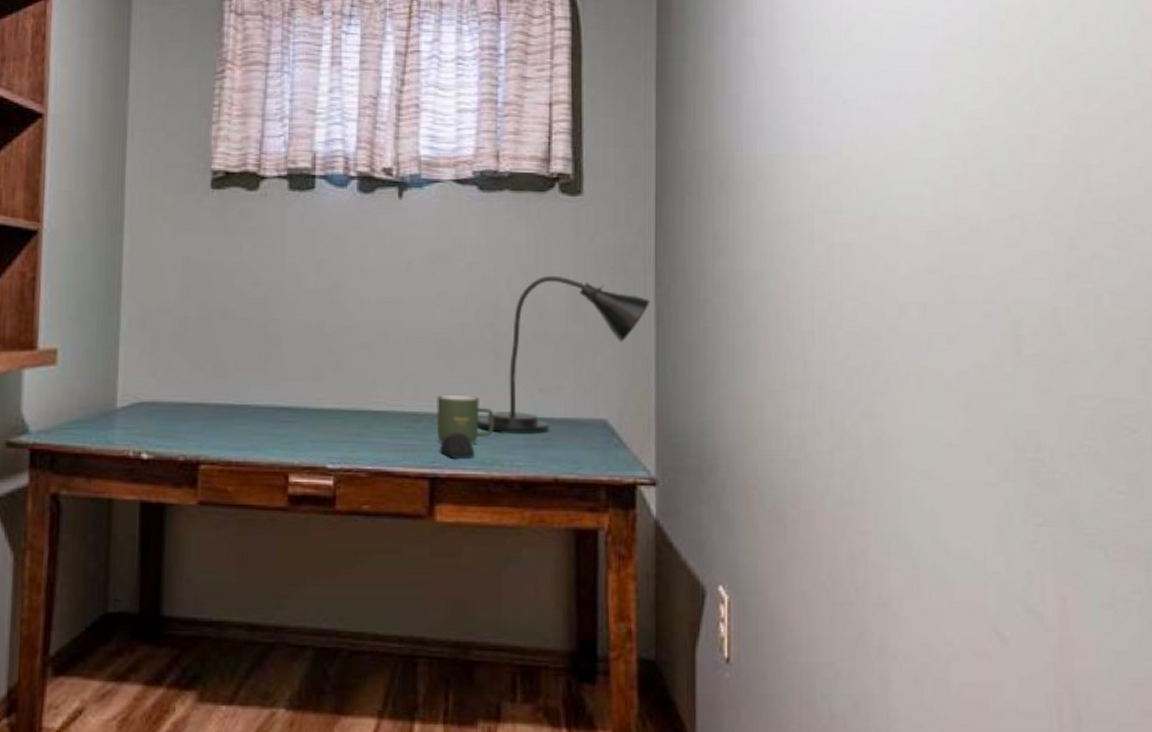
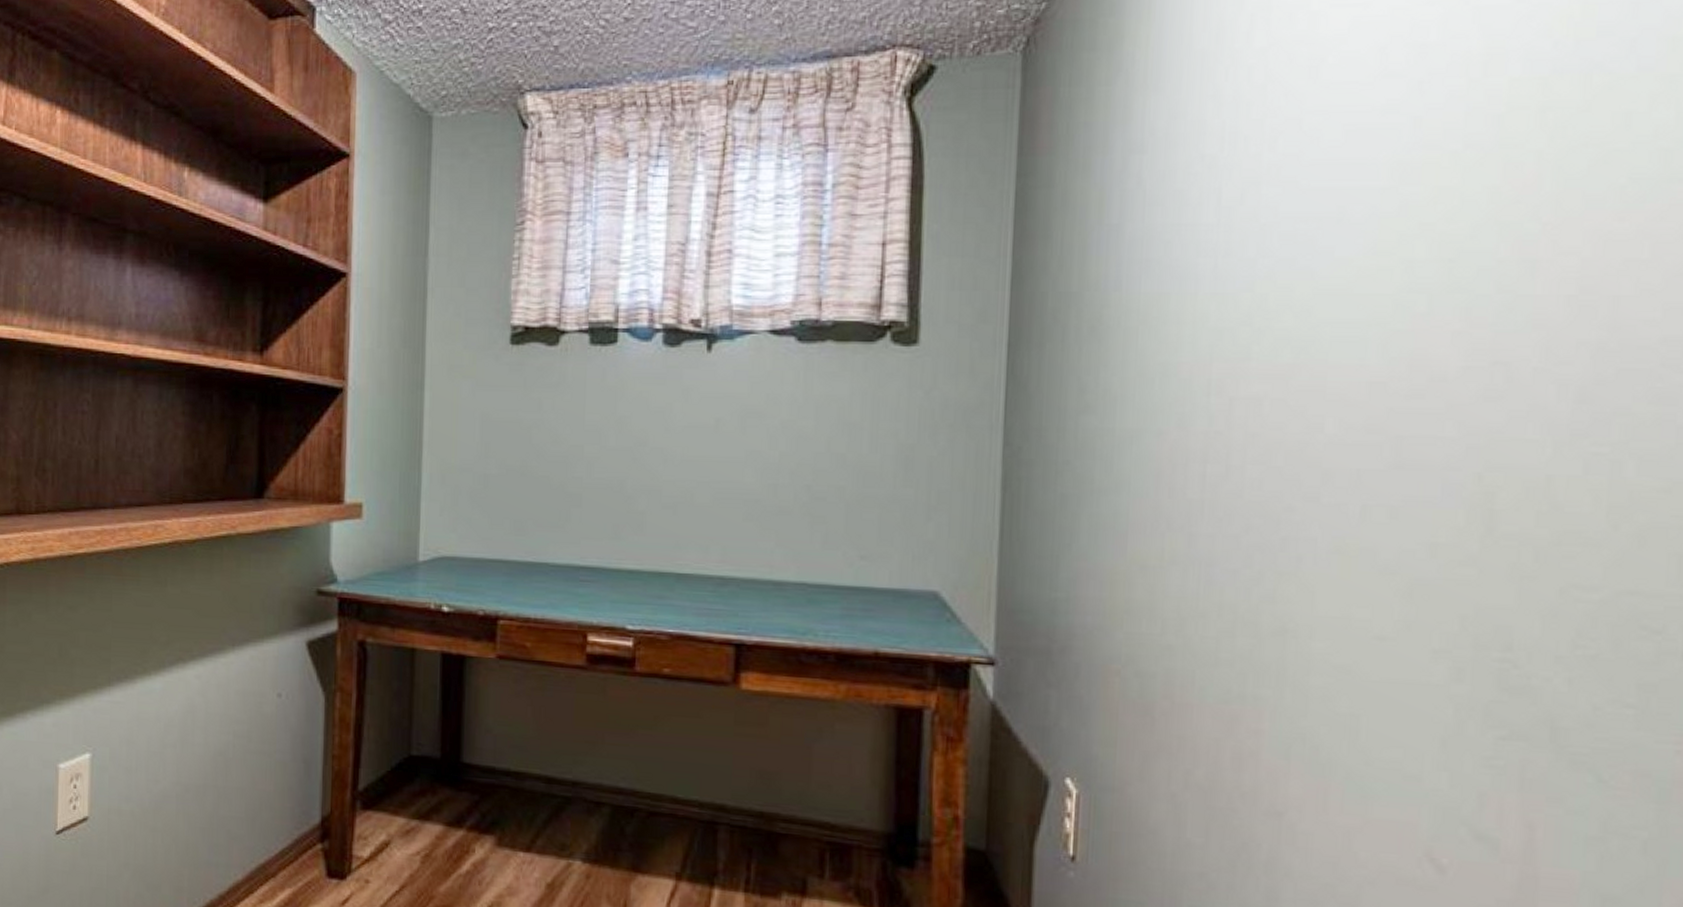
mug: present [436,394,494,445] -> none [744,558,808,612]
computer mouse: present [440,432,476,460] -> none [747,598,787,628]
desk lamp: present [477,275,650,435] -> none [788,433,996,604]

